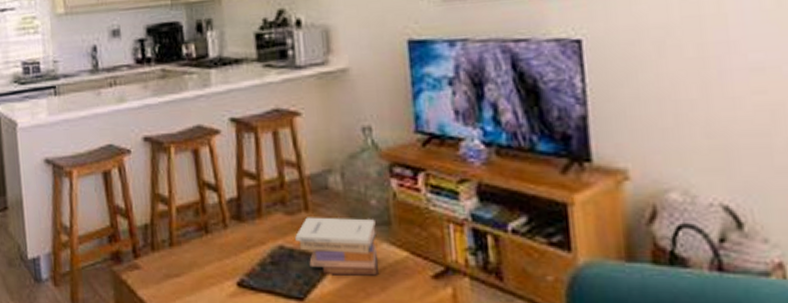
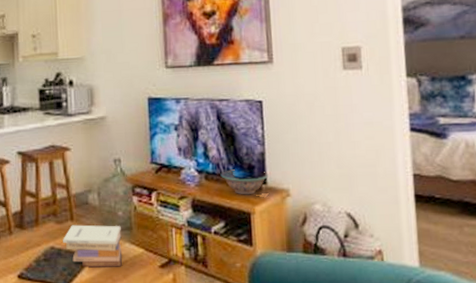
decorative bowl: none [519,141,595,178] -> present [220,169,269,195]

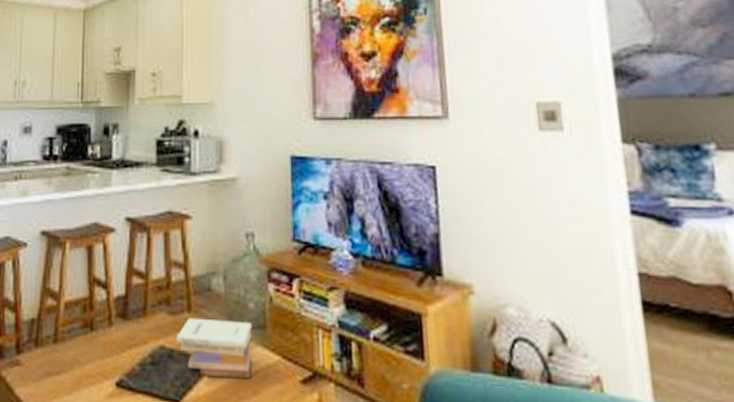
decorative bowl: present [220,169,269,195] -> none [382,254,445,290]

